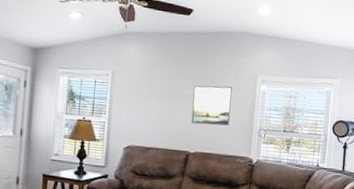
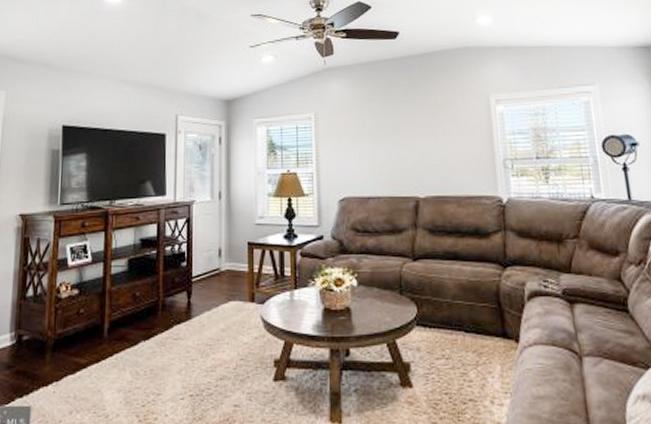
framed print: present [191,85,232,126] -> none [413,112,465,162]

